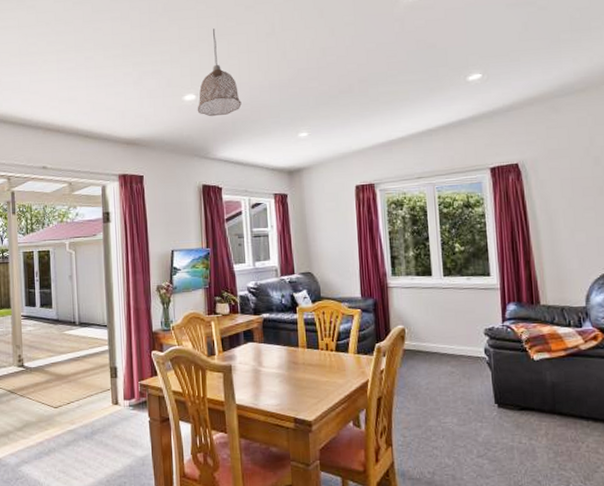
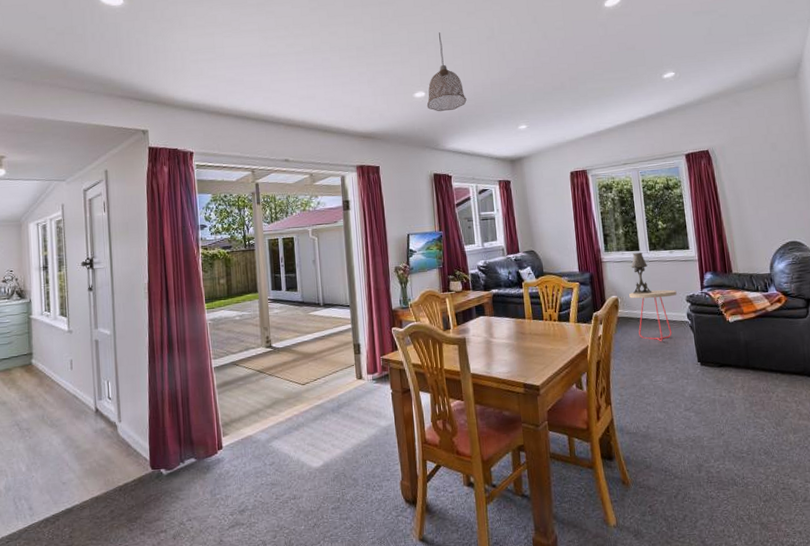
side table: none [418,321,474,379] -> present [629,289,677,342]
table lamp: none [421,278,445,325] -> present [631,252,652,295]

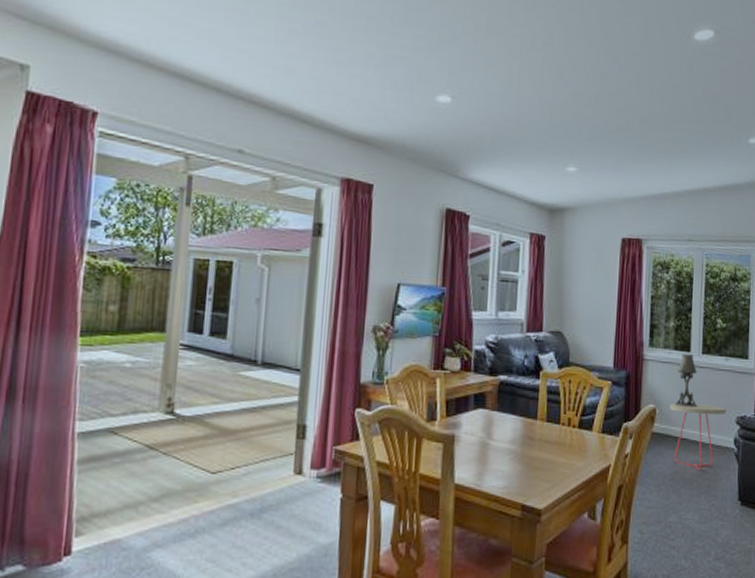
pendant lamp: present [426,32,467,112] -> none [451,22,505,129]

